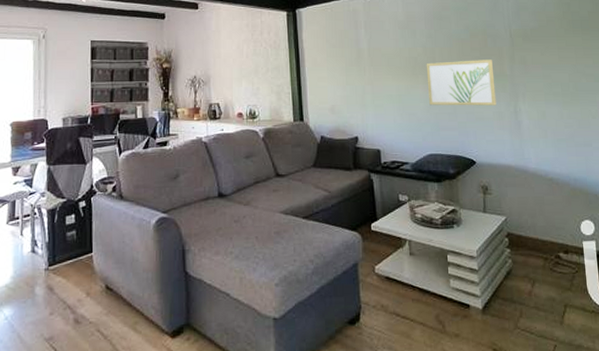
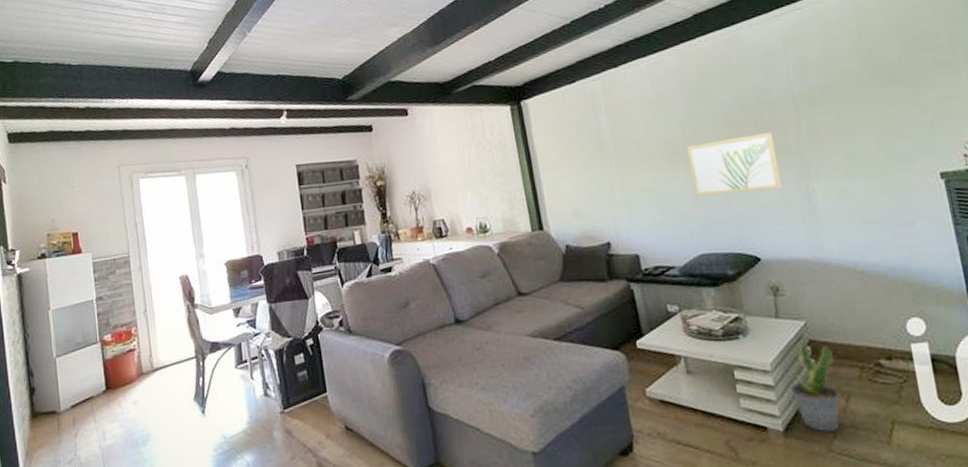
potted plant: none [490,232,527,311] -> present [791,339,840,432]

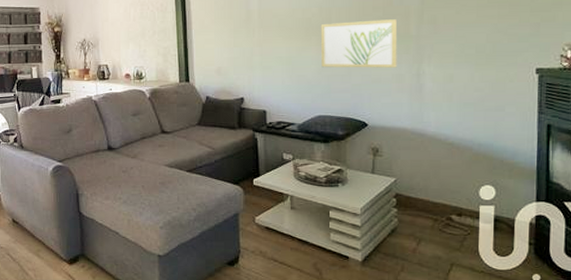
potted plant: present [791,339,840,432] -> none [374,193,413,266]

